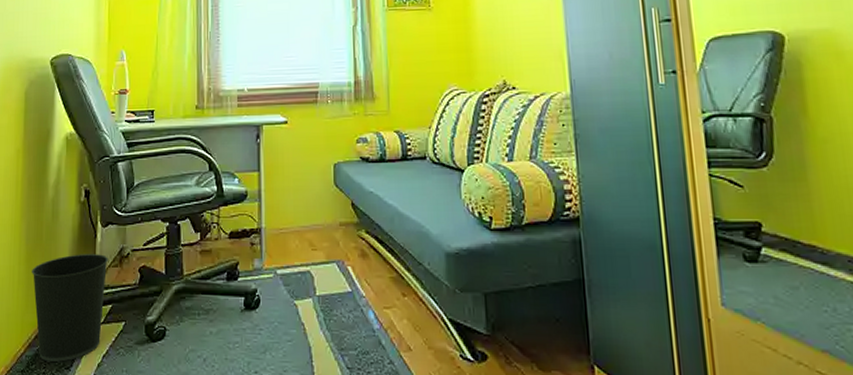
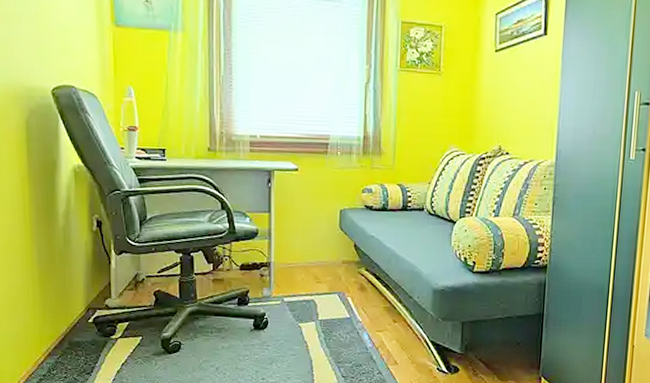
wastebasket: present [32,254,108,362] -> none [47,277,123,368]

